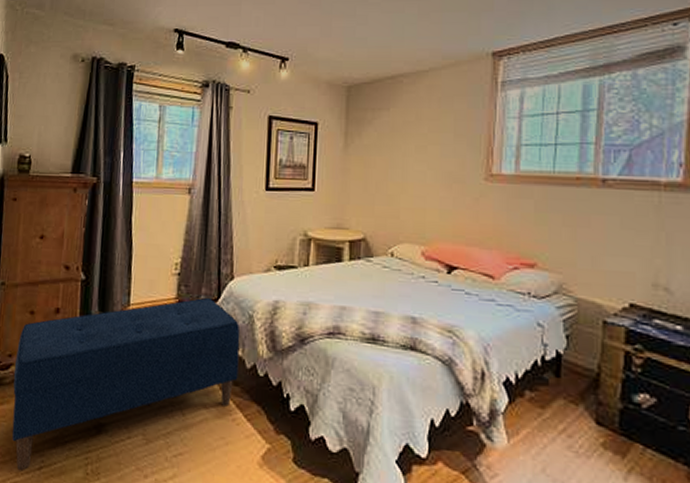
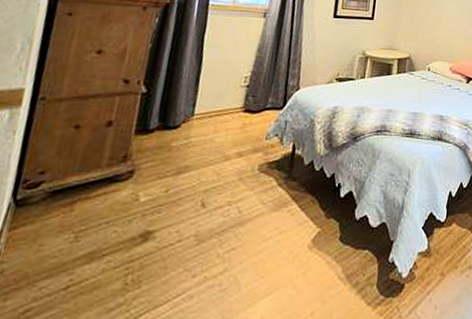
bench: present [12,297,241,471] -> none [33,106,302,295]

